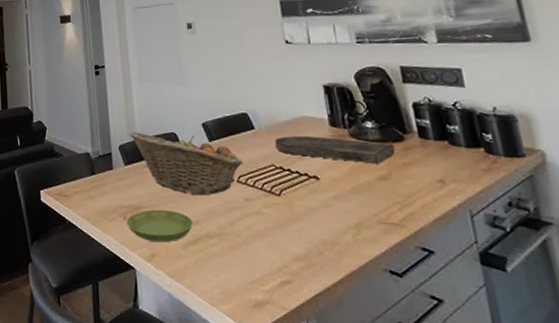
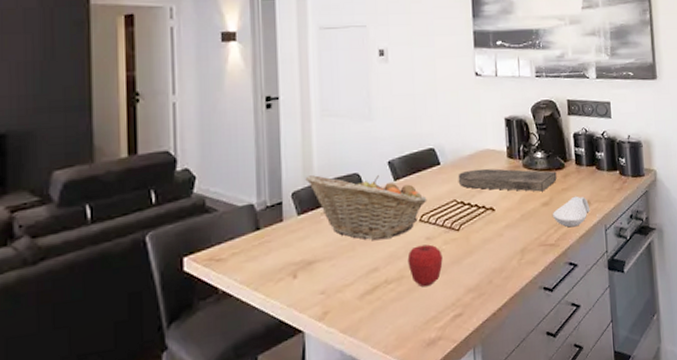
saucer: present [127,209,193,243] -> none [297,260,372,299]
apple: none [227,205,265,247] -> present [407,244,443,287]
spoon rest: none [392,173,446,208] -> present [552,196,590,228]

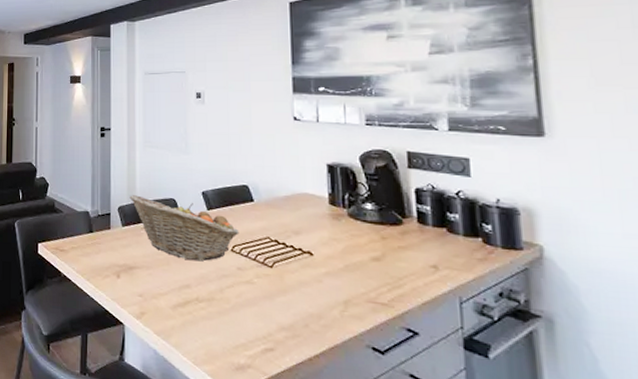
apple: present [407,244,443,287] -> none [218,273,254,314]
cutting board: present [458,168,557,192] -> none [272,210,392,245]
spoon rest: present [552,196,590,228] -> none [384,257,438,291]

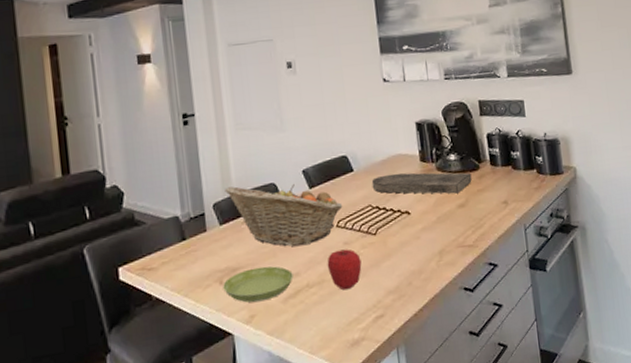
saucer: none [120,270,184,303] -> present [223,266,293,303]
apple: none [218,273,254,314] -> present [327,249,362,290]
cutting board: none [272,210,392,245] -> present [371,172,472,194]

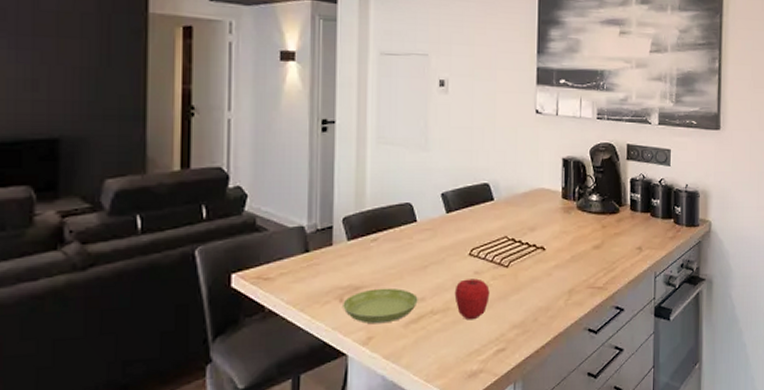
fruit basket: present [224,184,343,247] -> none [357,202,478,270]
cutting board: present [371,172,472,194] -> none [510,207,611,235]

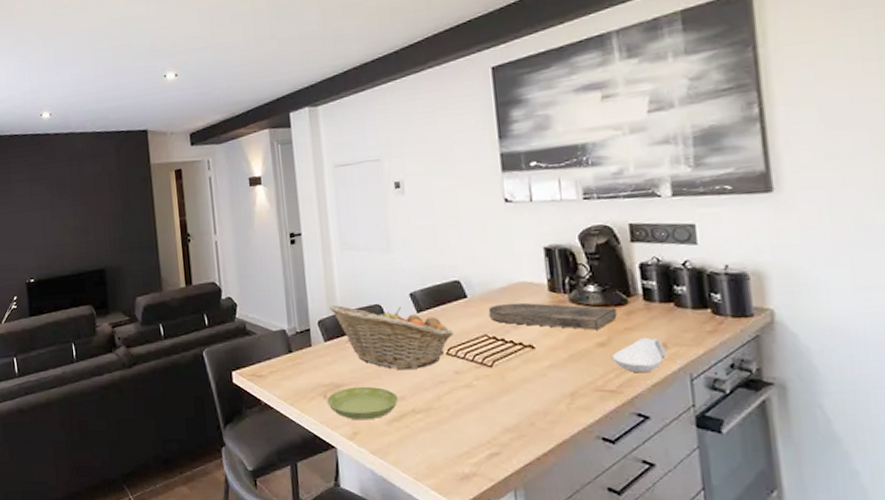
fruit basket: none [357,202,478,270] -> present [329,305,454,369]
apple: present [454,278,490,320] -> none [435,378,475,421]
cutting board: none [510,207,611,235] -> present [488,302,617,330]
spoon rest: none [602,241,641,272] -> present [611,337,667,373]

